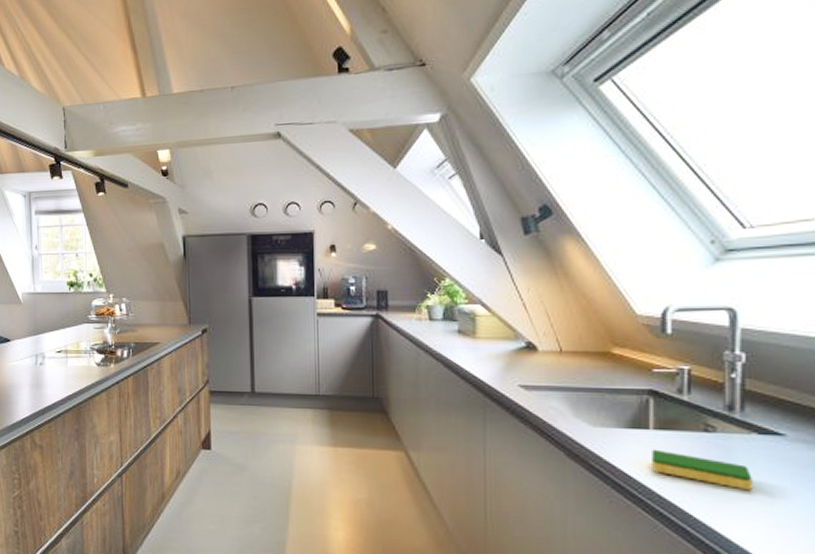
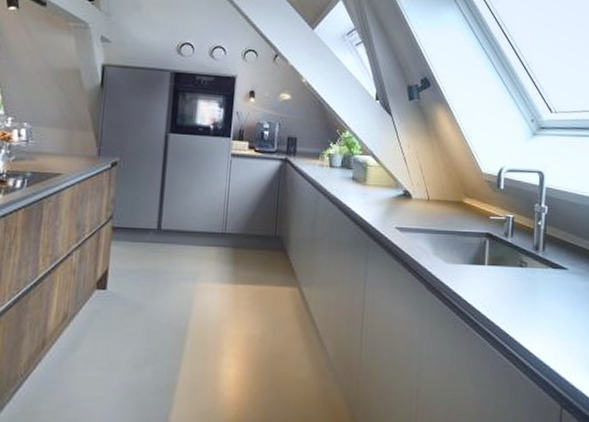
dish sponge: present [652,449,752,491] -> none [485,281,547,313]

